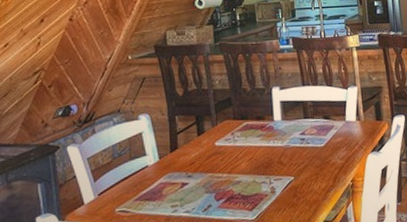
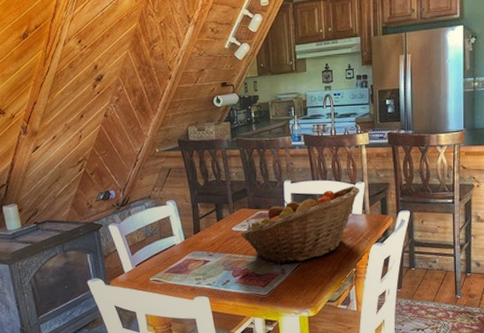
fruit basket: none [225,90,353,181] -> present [241,185,360,263]

